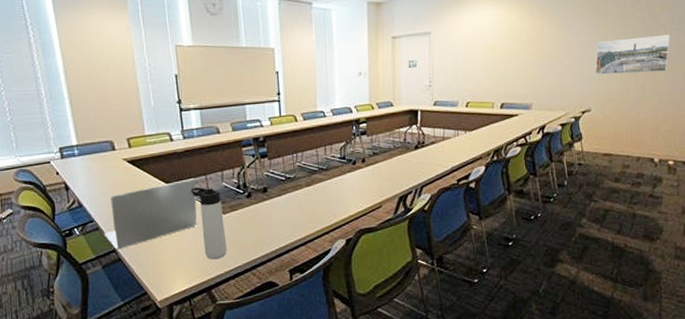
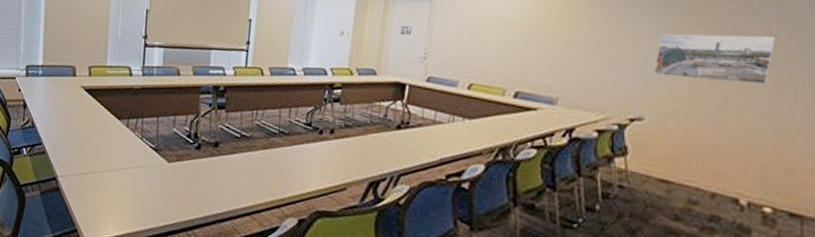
laptop: present [105,178,197,250] -> none [49,118,147,179]
thermos bottle: present [190,187,227,260] -> none [139,127,169,211]

